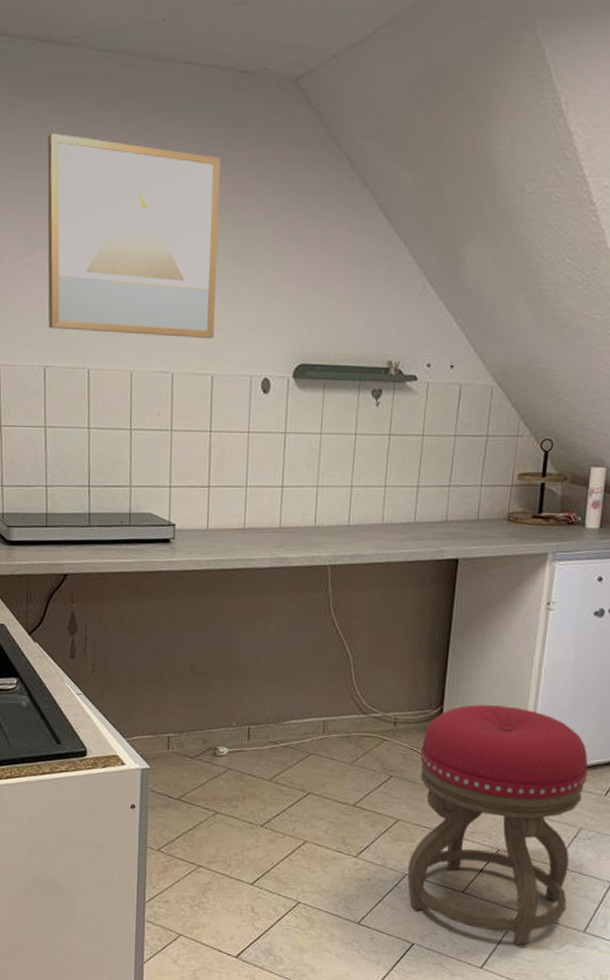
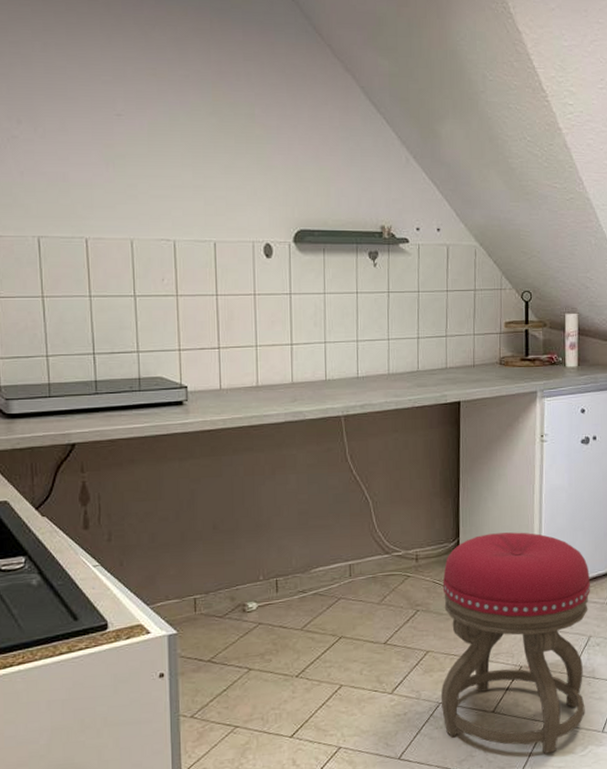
wall art: present [47,133,221,338] -> none [29,12,213,207]

